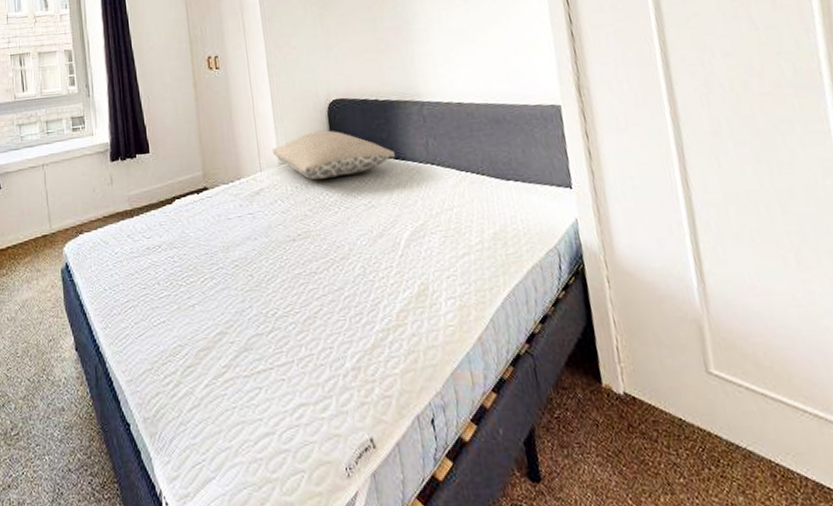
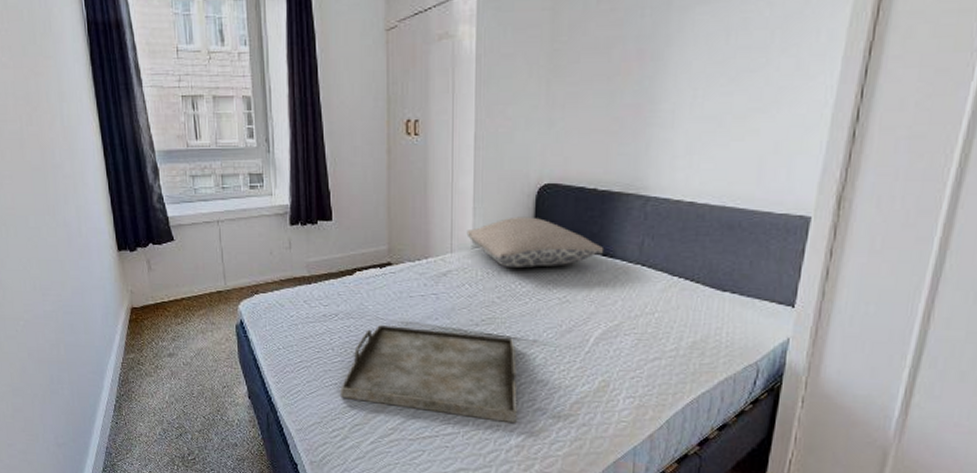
serving tray: none [169,249,348,343] -> present [340,325,517,423]

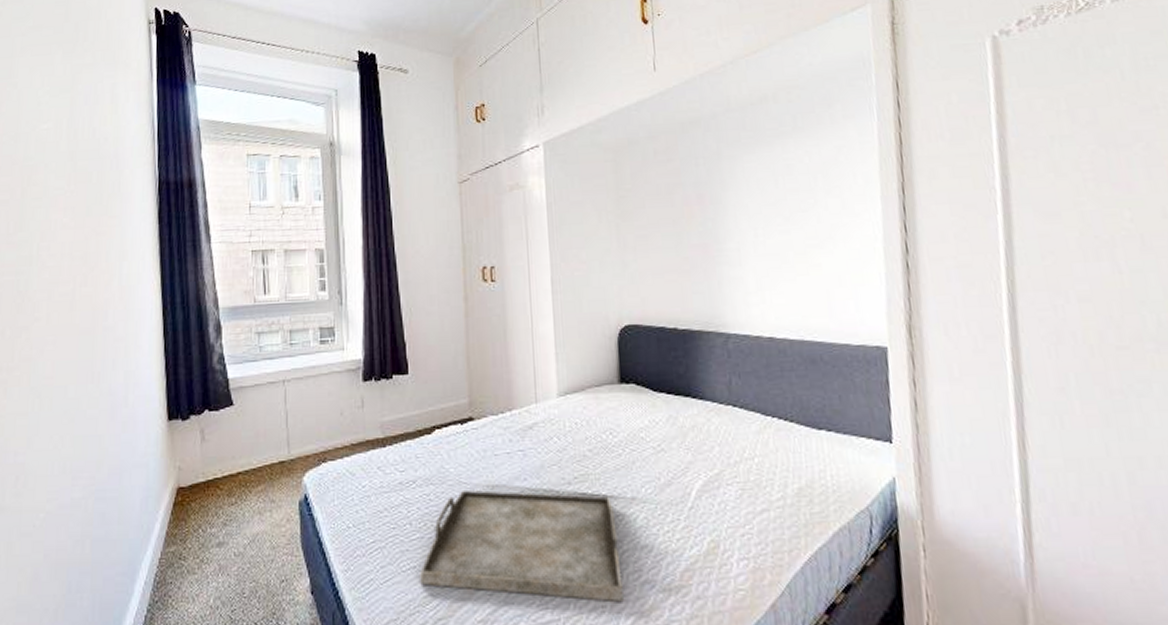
pillow: present [466,216,605,268] -> none [550,360,693,416]

